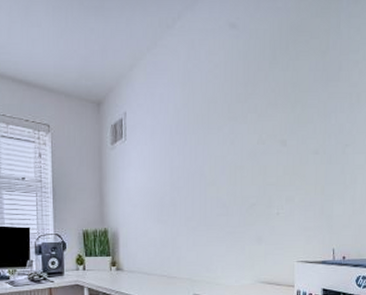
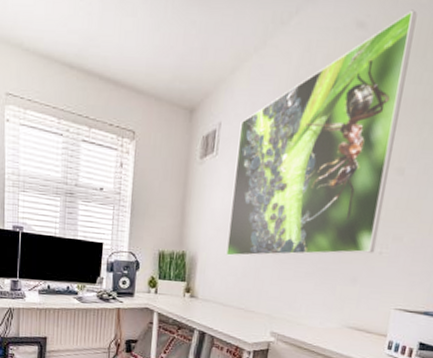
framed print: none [143,12,276,229] -> present [226,9,417,257]

